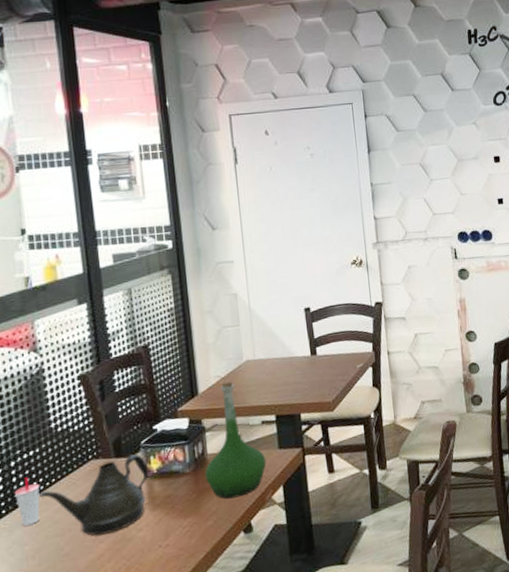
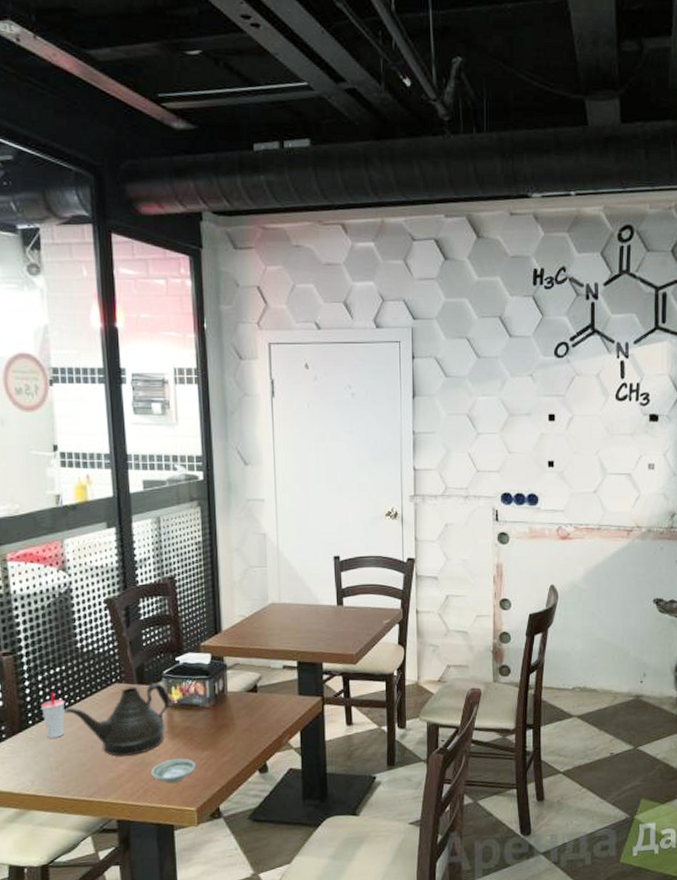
saucer: none [132,528,180,557] -> present [150,758,197,784]
vase: present [205,381,267,499] -> none [224,622,285,738]

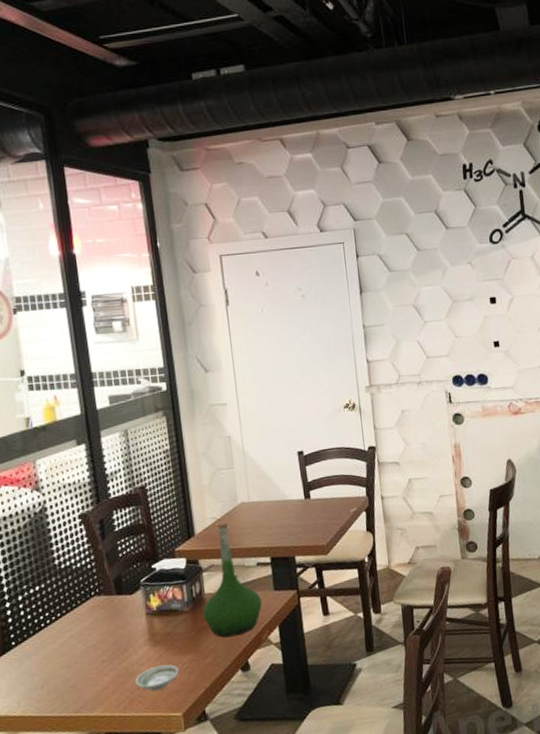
cup: present [40,692,65,738] -> none [22,611,47,658]
teapot: present [64,683,170,756] -> none [46,592,149,669]
vase: none [224,622,285,738] -> present [203,522,262,638]

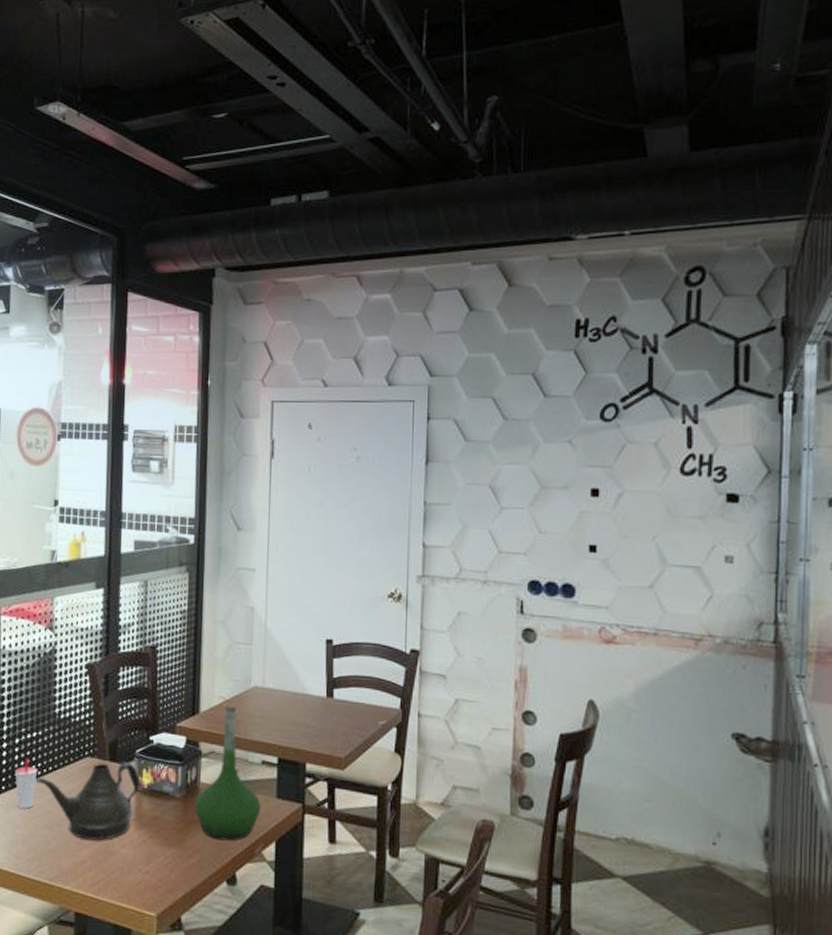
cup: none [22,611,47,658] -> present [14,758,38,809]
teapot: none [46,592,149,669] -> present [36,762,140,841]
saucer: present [135,664,180,691] -> none [113,851,161,880]

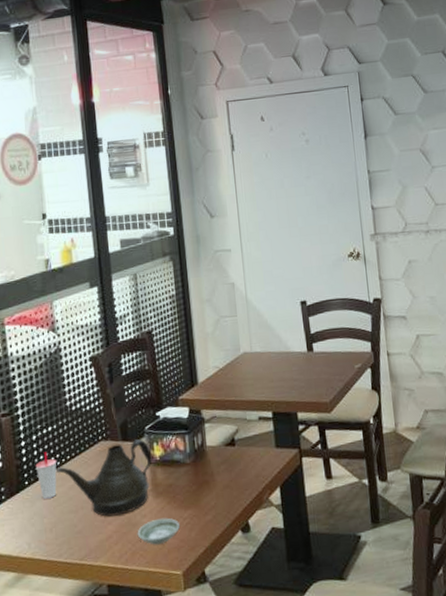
saucer: none [113,851,161,880] -> present [137,517,181,545]
vase: present [195,705,261,841] -> none [204,372,264,495]

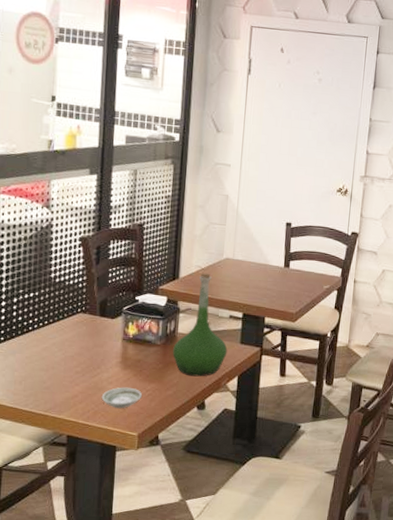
cup: present [35,452,57,499] -> none [13,314,35,355]
teapot: present [56,439,153,517] -> none [33,317,126,379]
vase: none [204,372,264,495] -> present [173,272,228,377]

